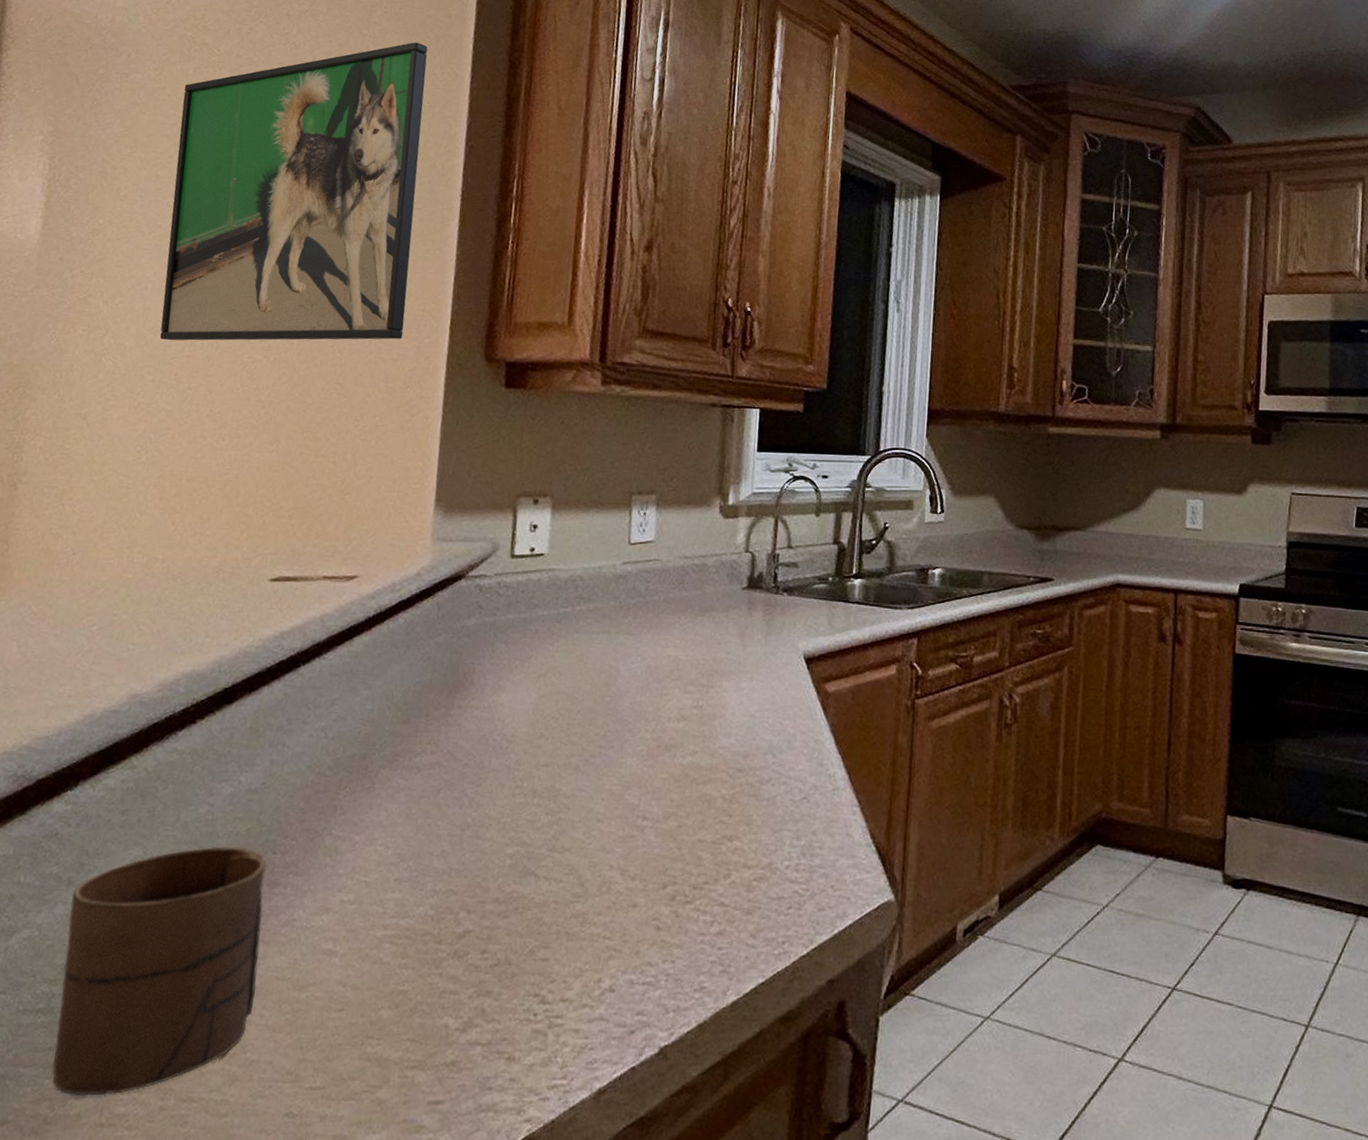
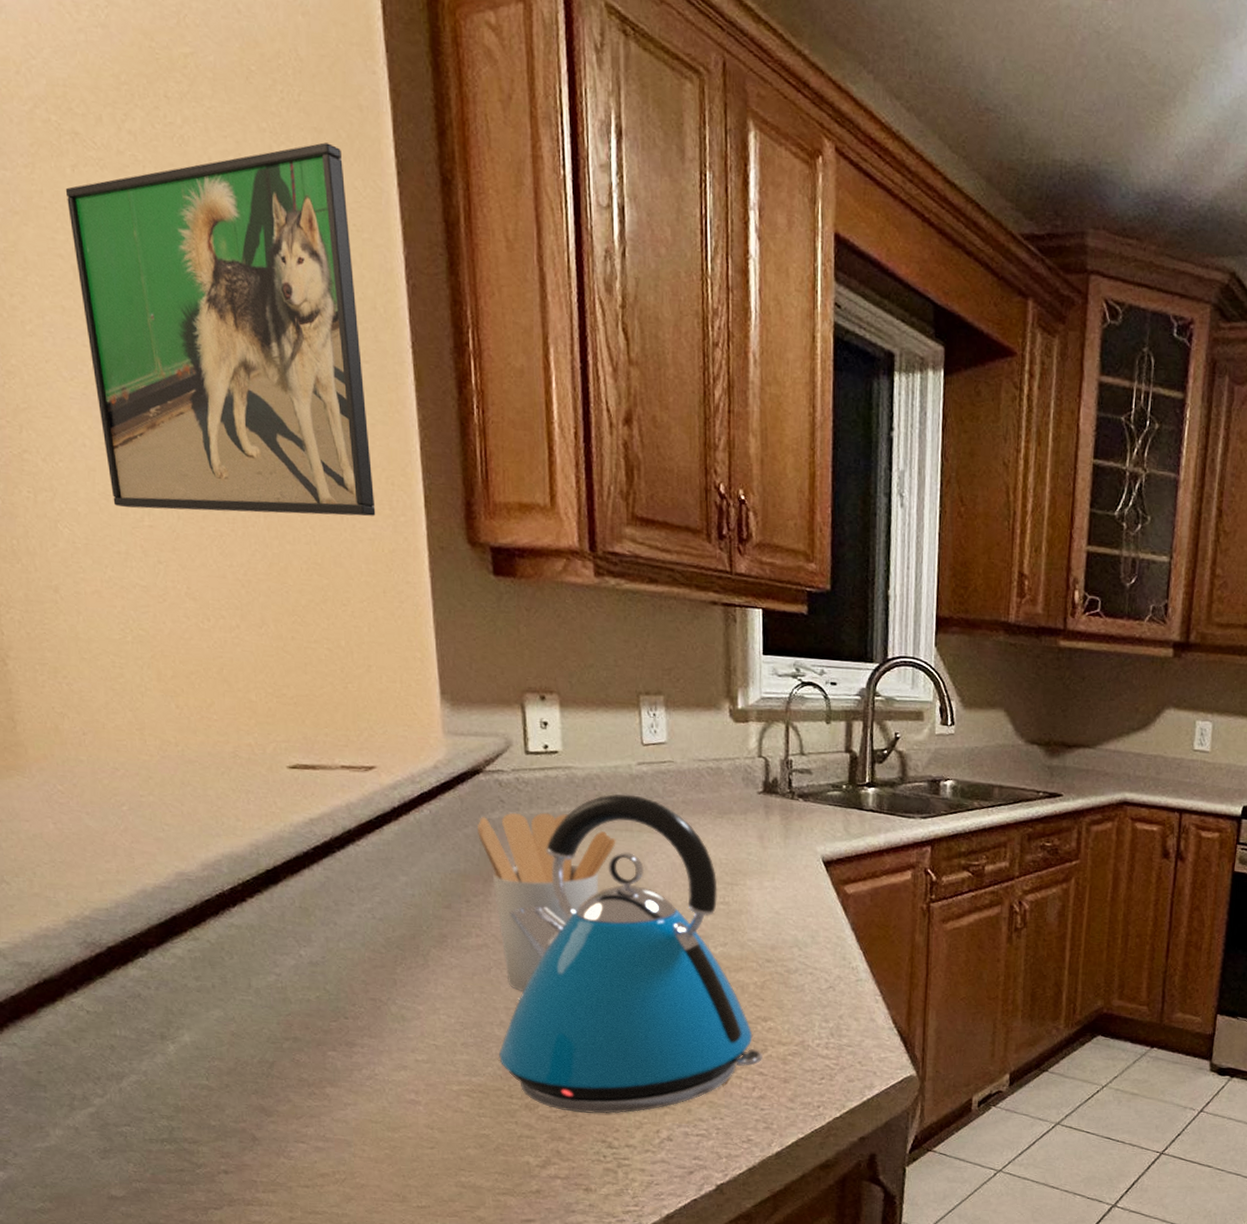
cup: present [52,846,266,1096] -> none [168,1010,354,1207]
kettle: none [434,595,726,960] -> present [499,794,764,1114]
utensil holder: none [449,617,592,815] -> present [476,812,616,991]

